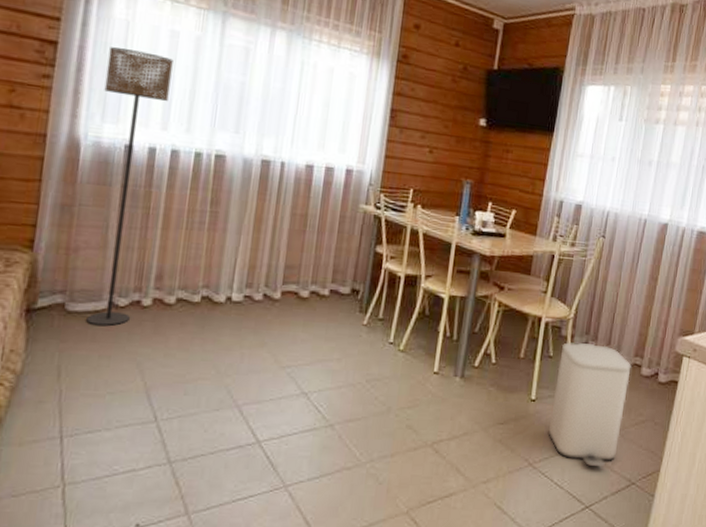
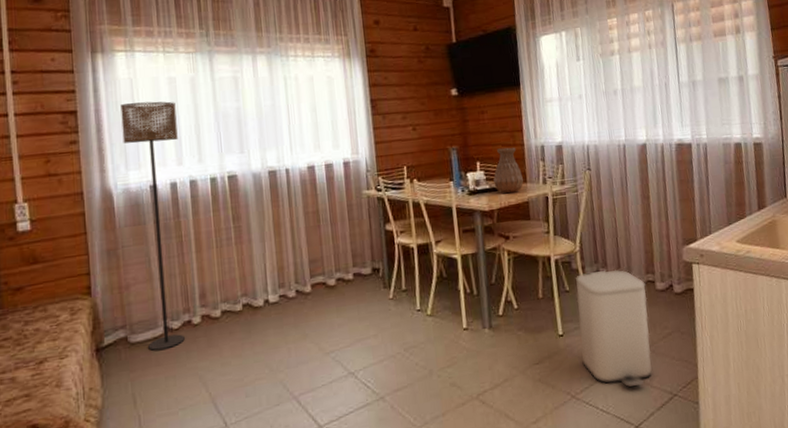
vase: none [501,193,534,244] -> present [493,147,524,194]

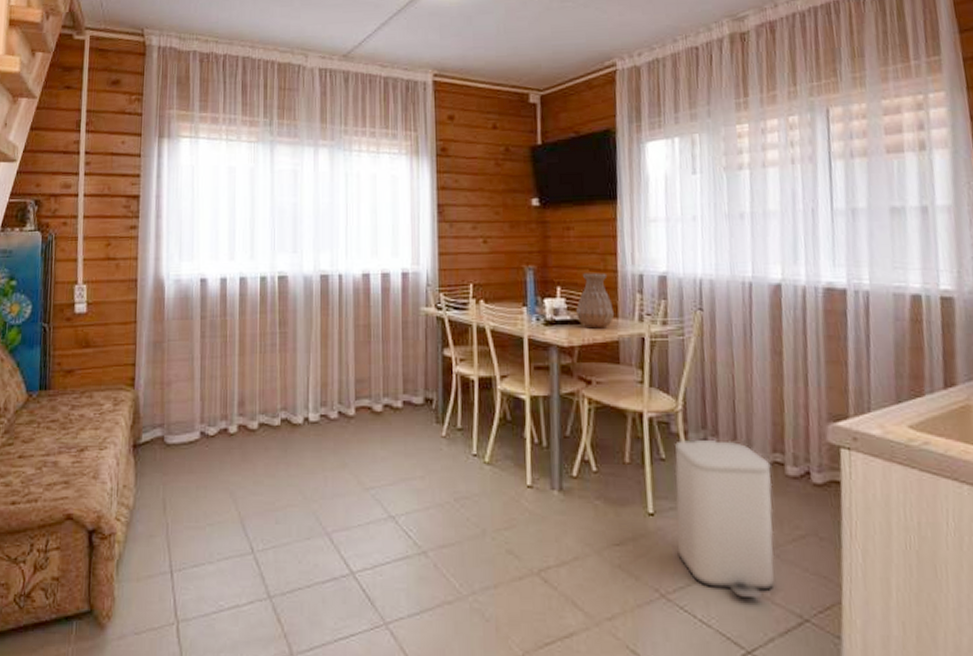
floor lamp: present [120,101,185,351] -> none [179,191,233,457]

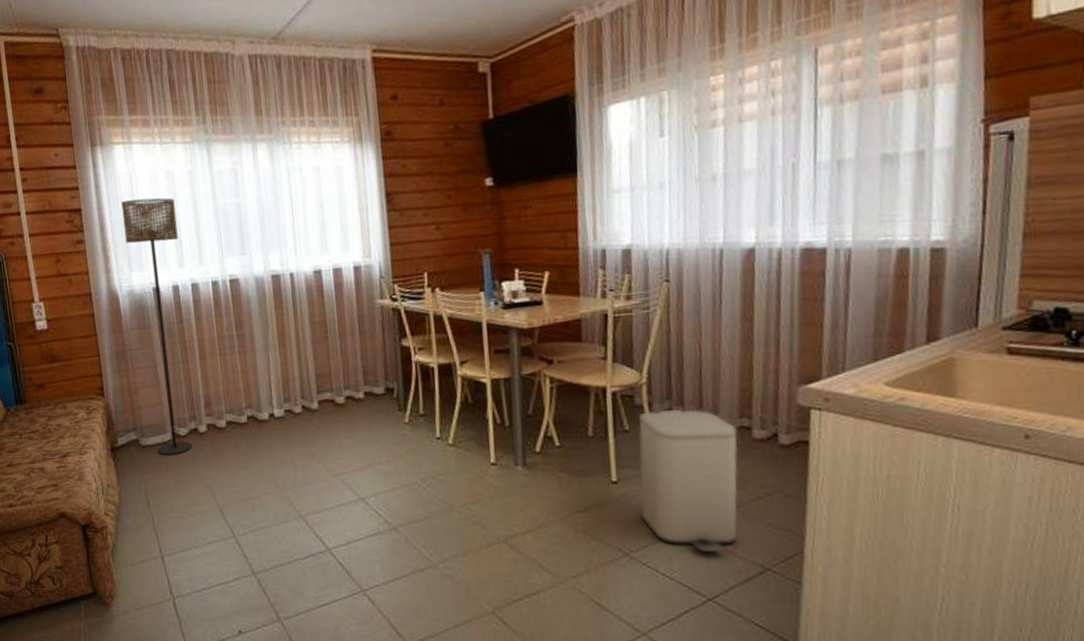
floor lamp: none [179,191,233,457] -> present [121,197,192,456]
vase: present [576,273,615,329] -> none [535,251,576,309]

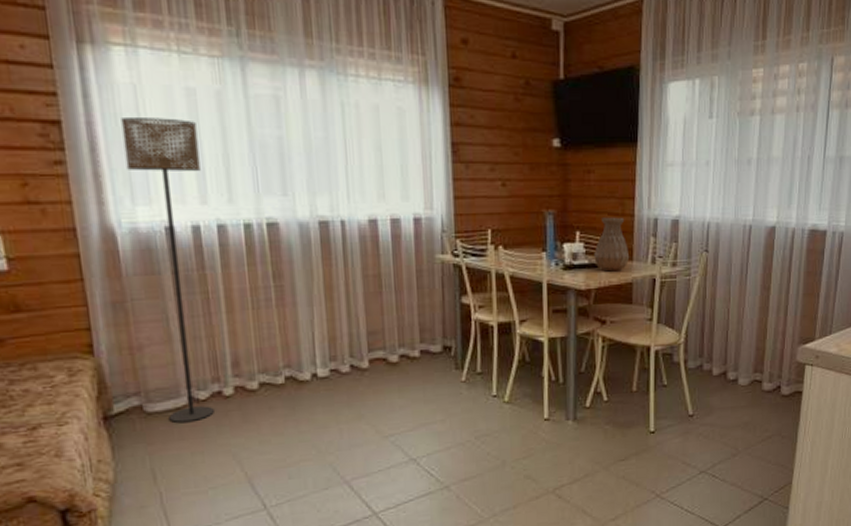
vase: none [535,251,576,309] -> present [594,217,630,272]
pedal bin: present [638,408,739,552] -> none [672,365,751,488]

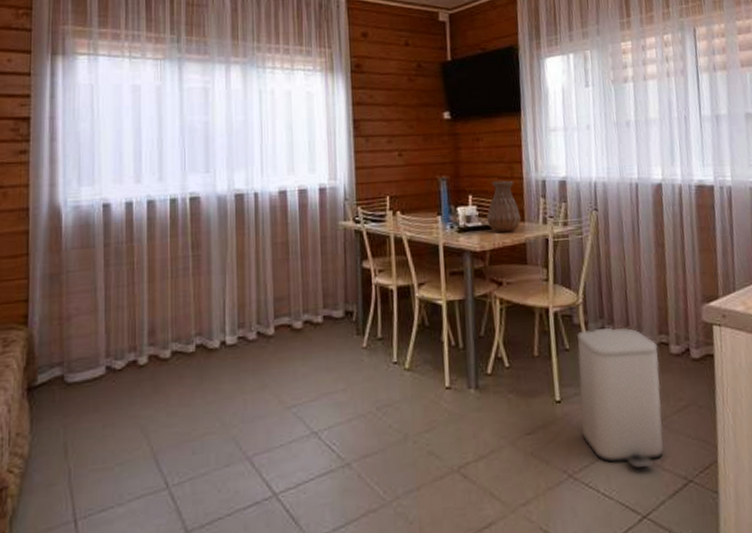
floor lamp: present [121,118,214,424] -> none [77,110,138,394]
pedal bin: none [672,365,751,488] -> present [577,327,663,468]

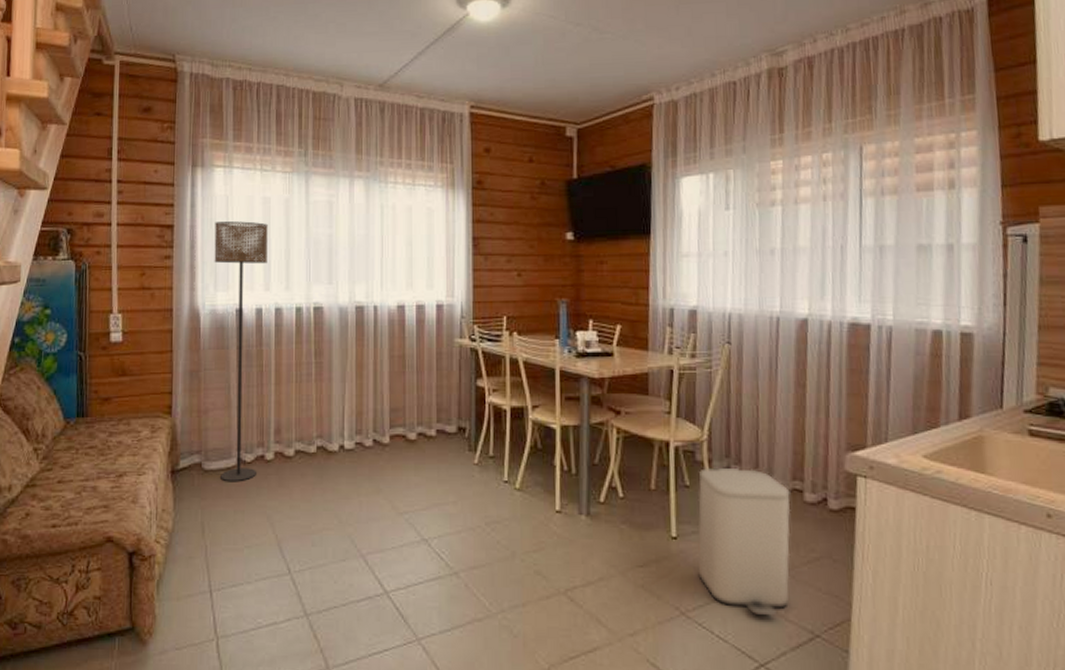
floor lamp: none [77,110,138,394] -> present [214,221,268,482]
vase: present [487,180,522,233] -> none [607,306,645,361]

